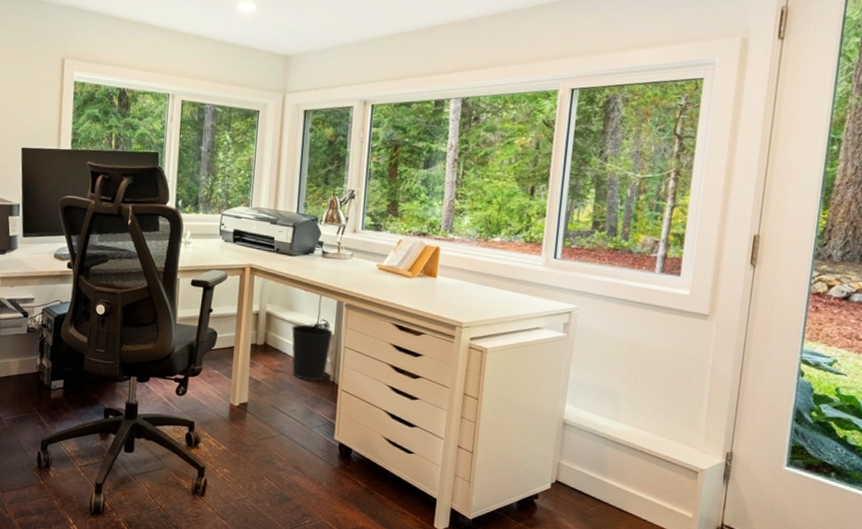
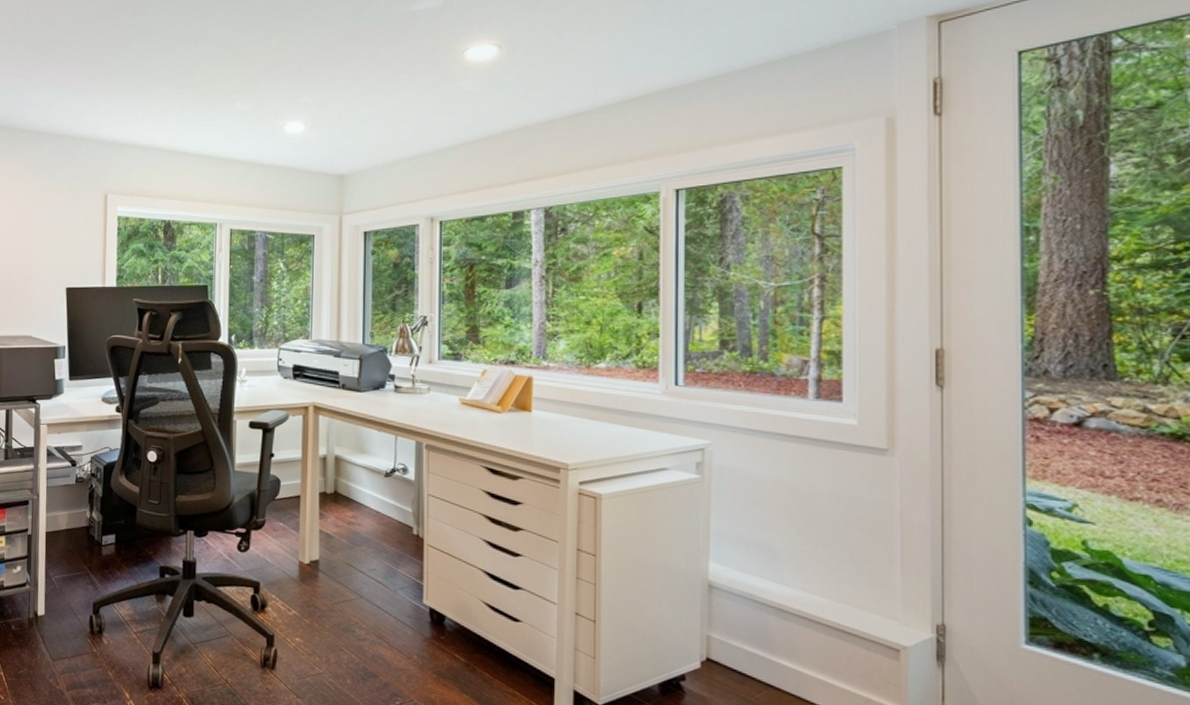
wastebasket: present [291,324,333,381] -> none [365,469,413,535]

